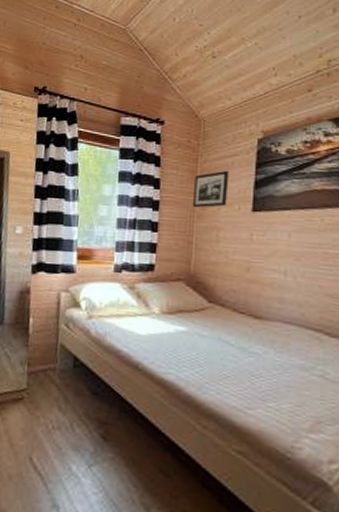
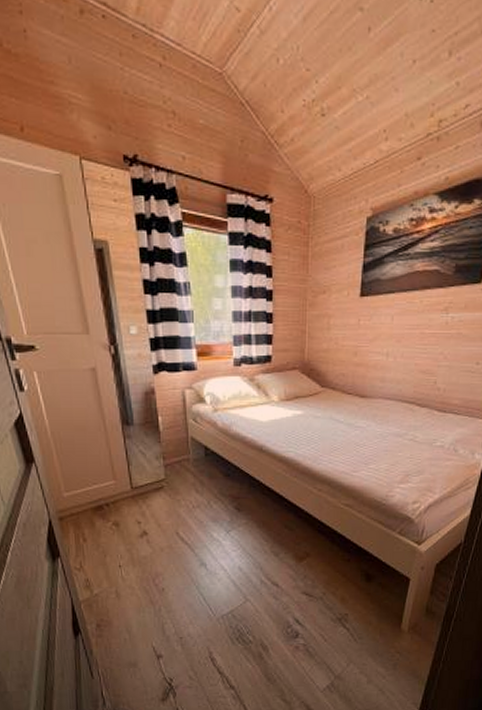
picture frame: present [193,170,230,208] -> none [305,253,339,296]

